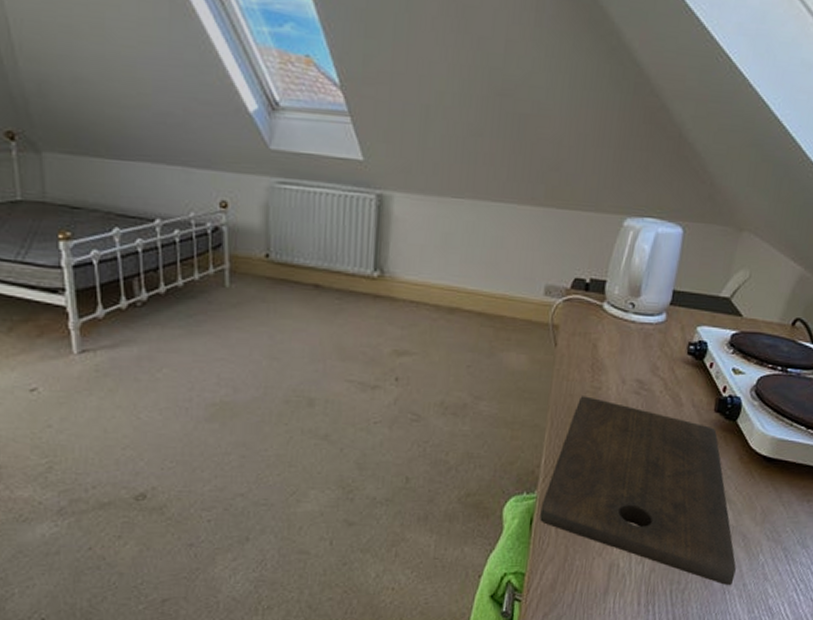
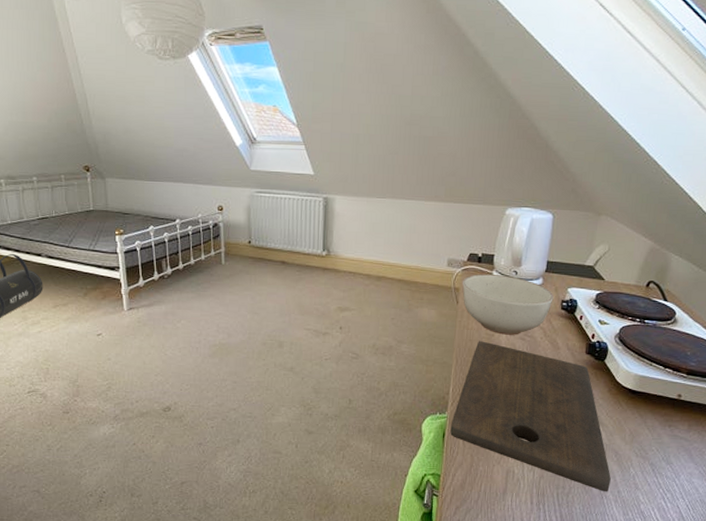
bowl: none [562,306,679,388] -> present [462,274,554,335]

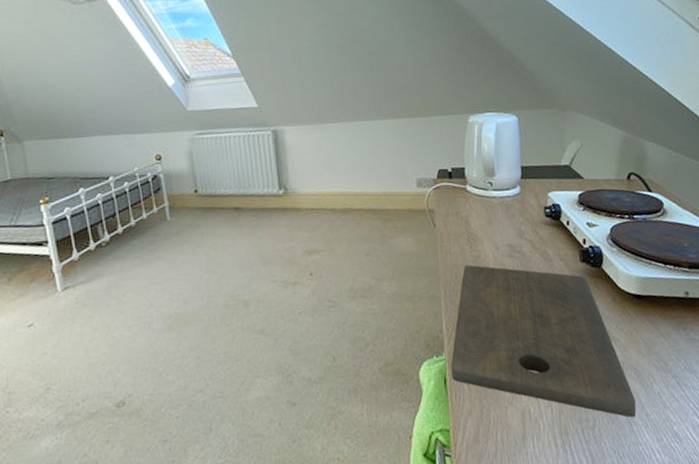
bowl: present [462,274,554,335] -> none [436,188,535,255]

